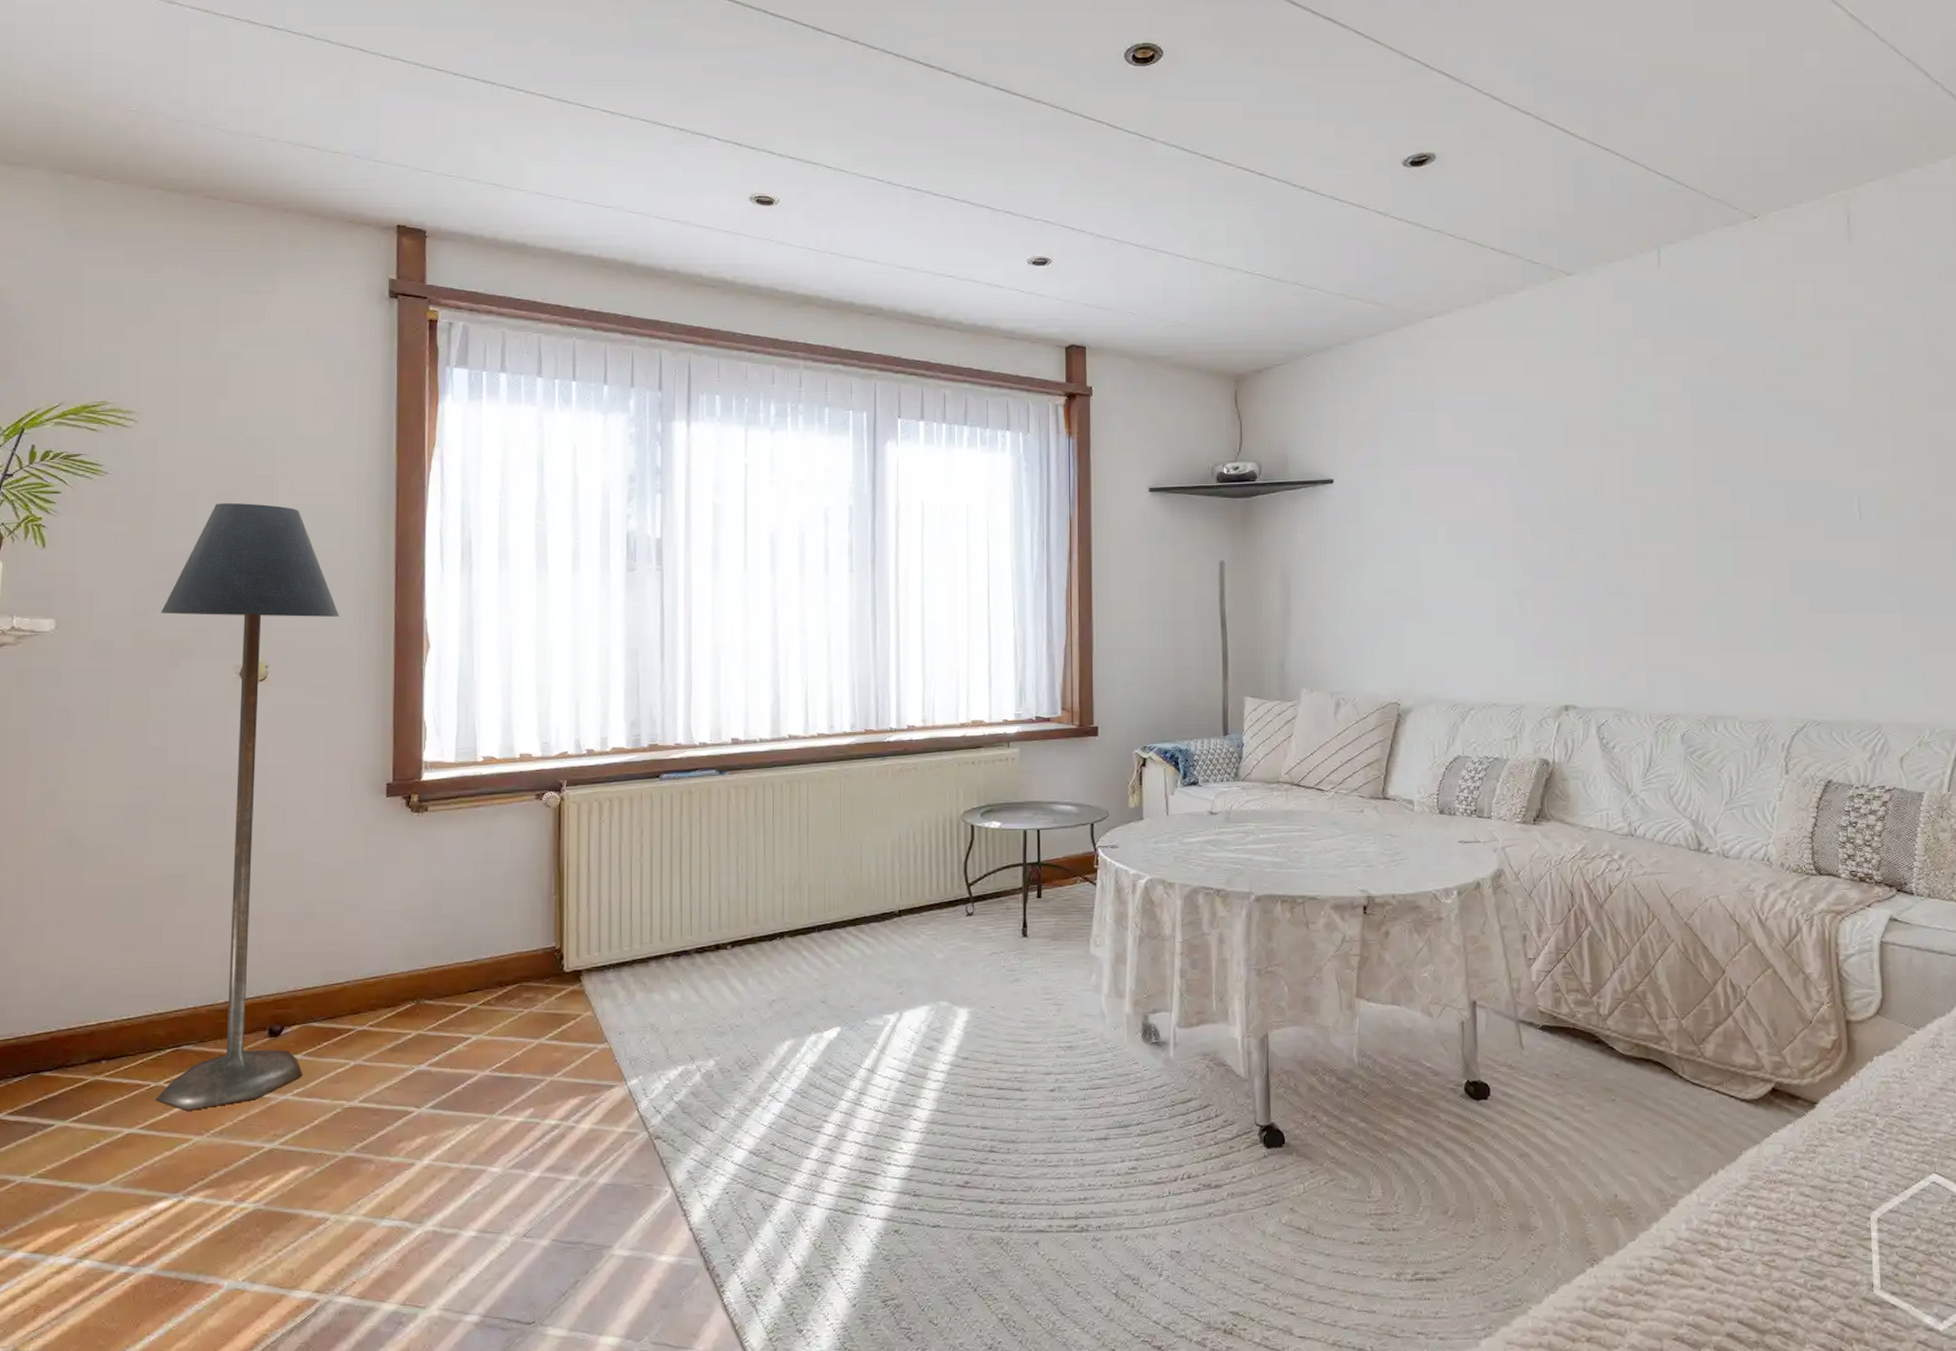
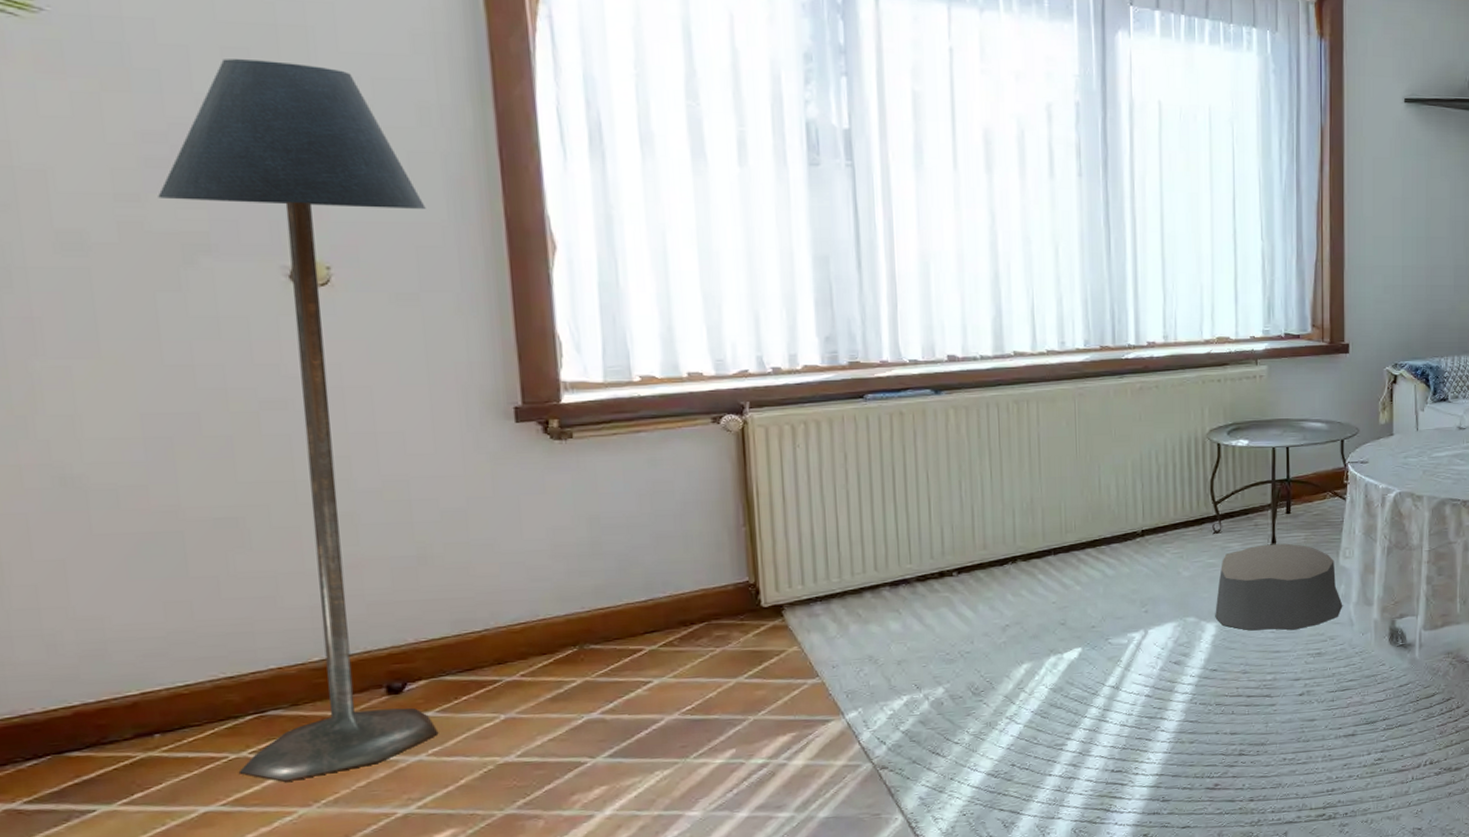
pouf: none [967,928,1094,1020] -> present [1215,543,1343,631]

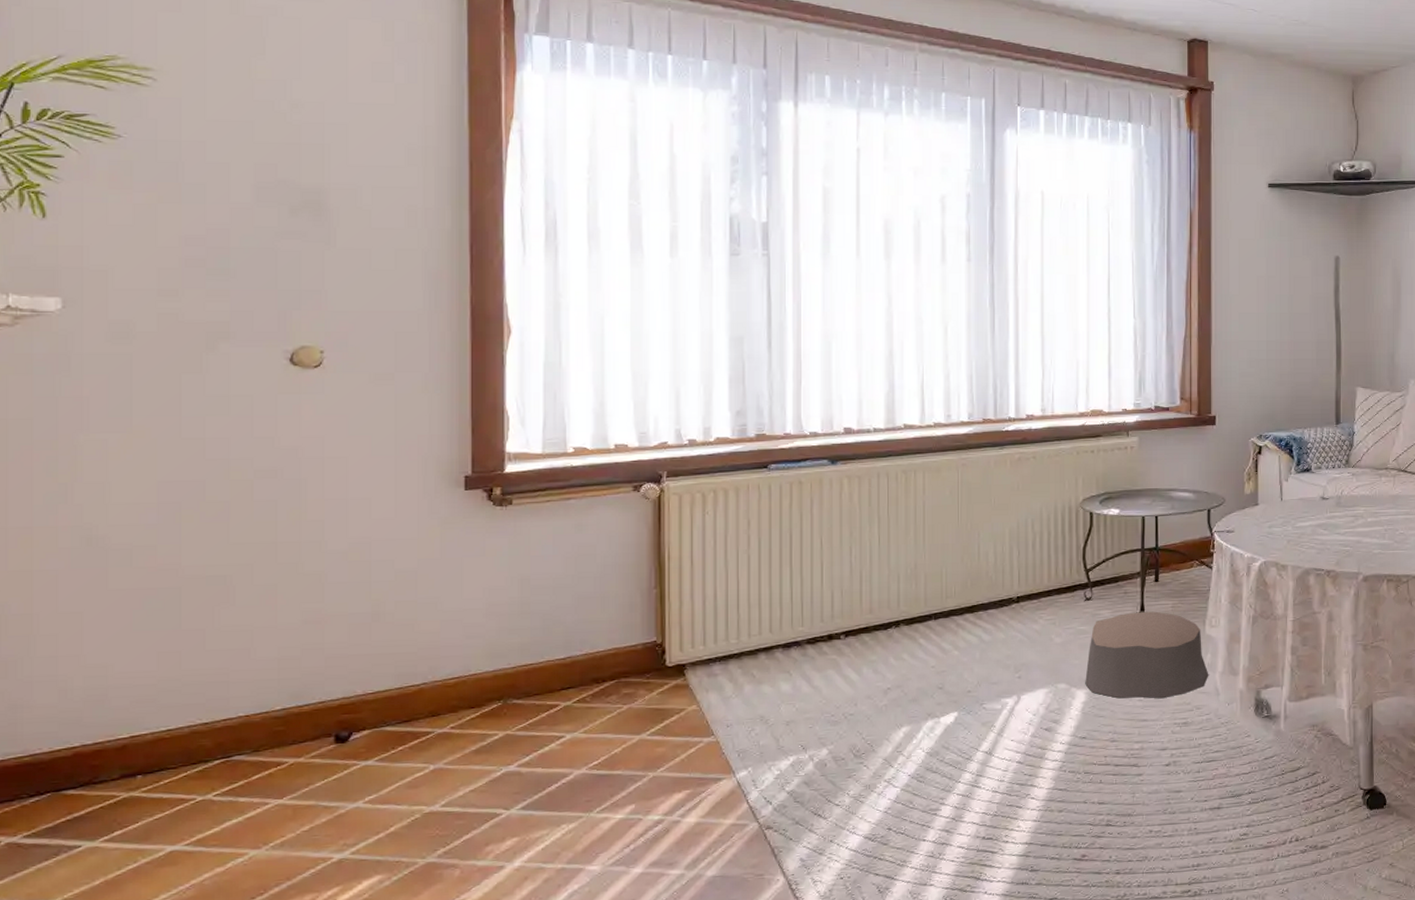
floor lamp: present [158,59,439,782] -> none [192,173,406,824]

